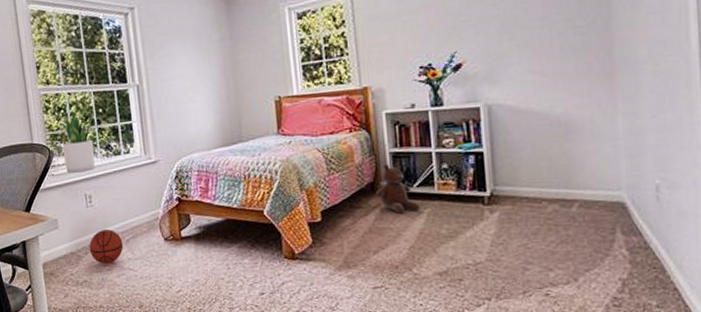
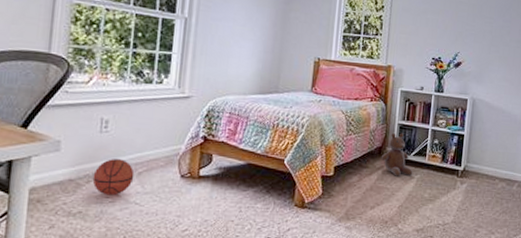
planter: present [62,113,95,173] -> none [84,30,130,95]

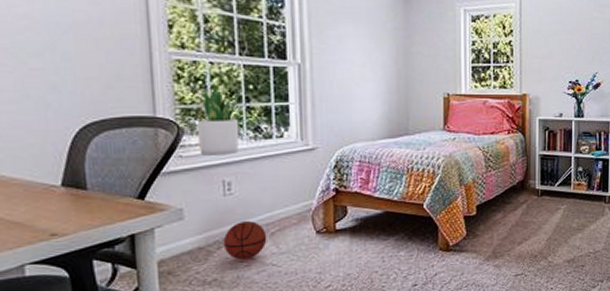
planter: none [84,30,130,95] -> present [196,86,241,156]
teddy bear: present [382,133,413,176] -> none [525,164,559,209]

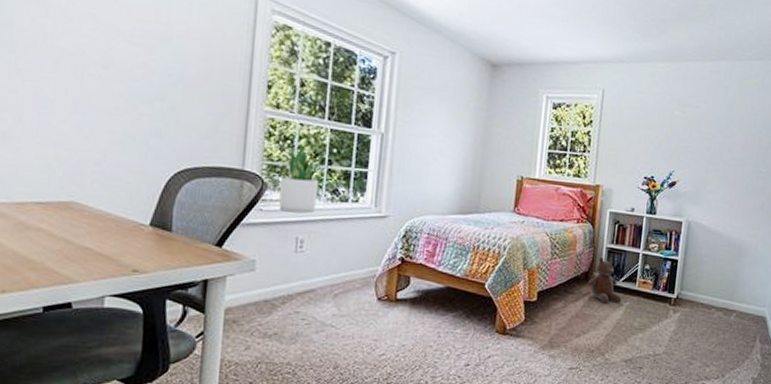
basketball: present [223,221,267,260] -> none [288,280,330,318]
teddy bear: none [525,164,559,209] -> present [588,257,622,303]

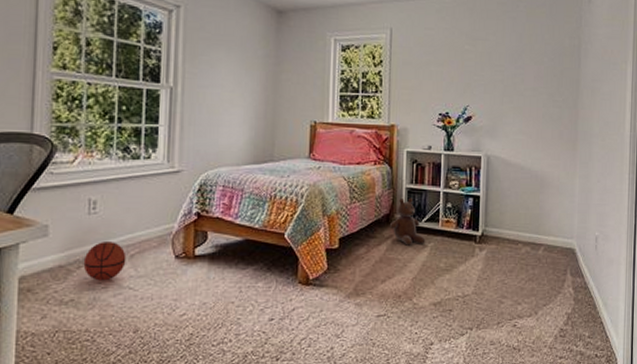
planter: present [278,146,325,214] -> none [69,105,114,174]
basketball: none [288,280,330,318] -> present [83,242,126,281]

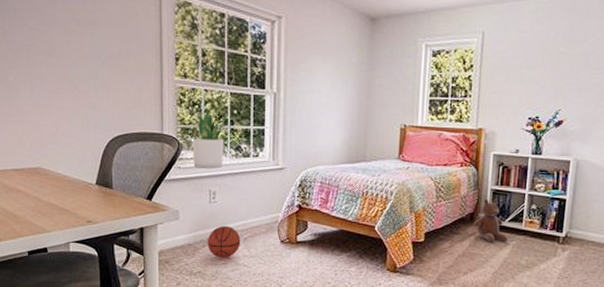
planter: none [69,105,114,174] -> present [192,110,227,169]

